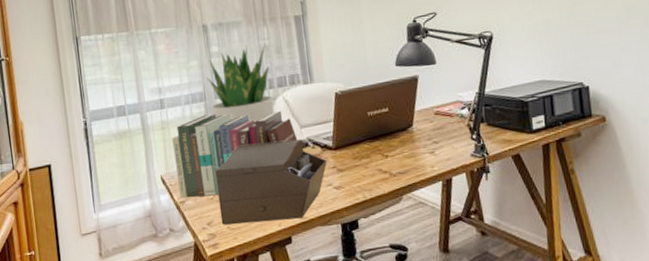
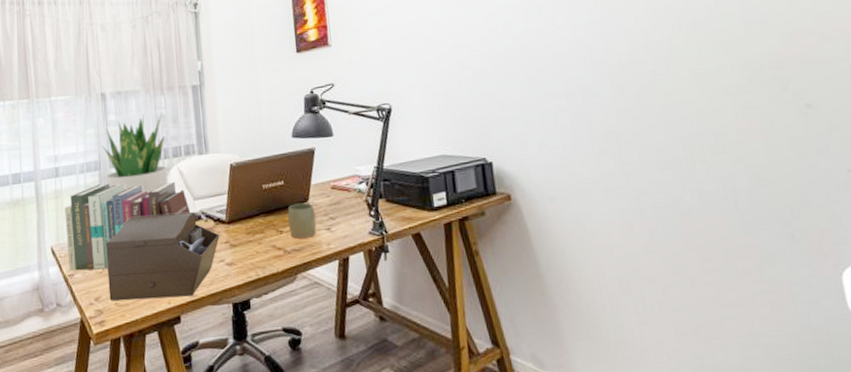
mug: none [392,128,421,162] -> present [287,202,317,239]

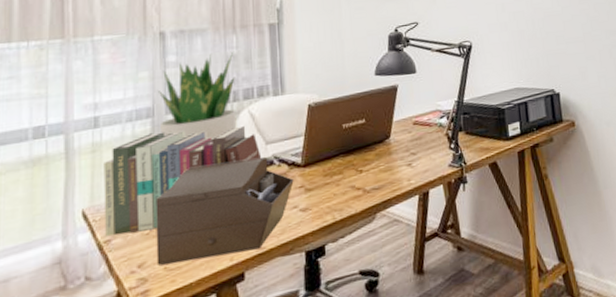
mug: present [287,202,317,239] -> none [367,140,398,177]

